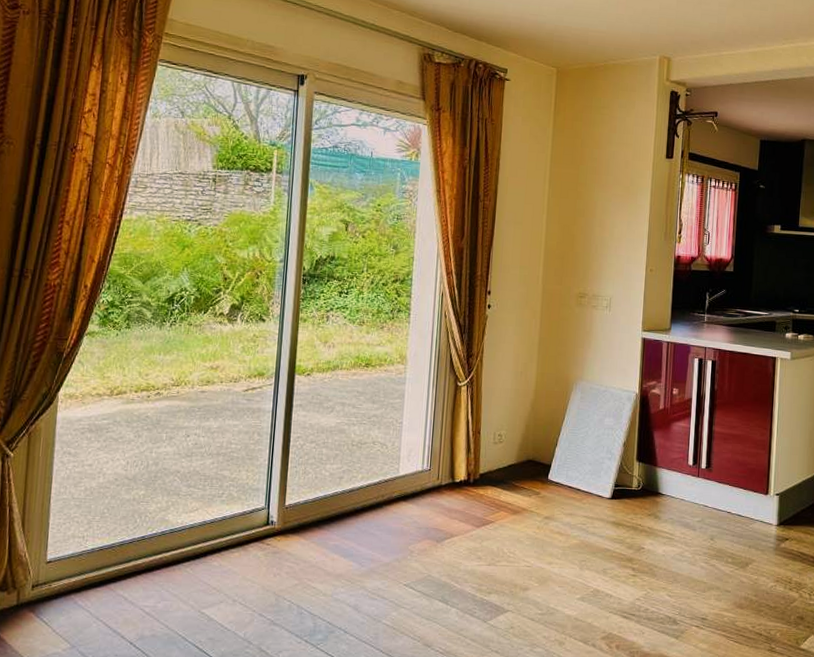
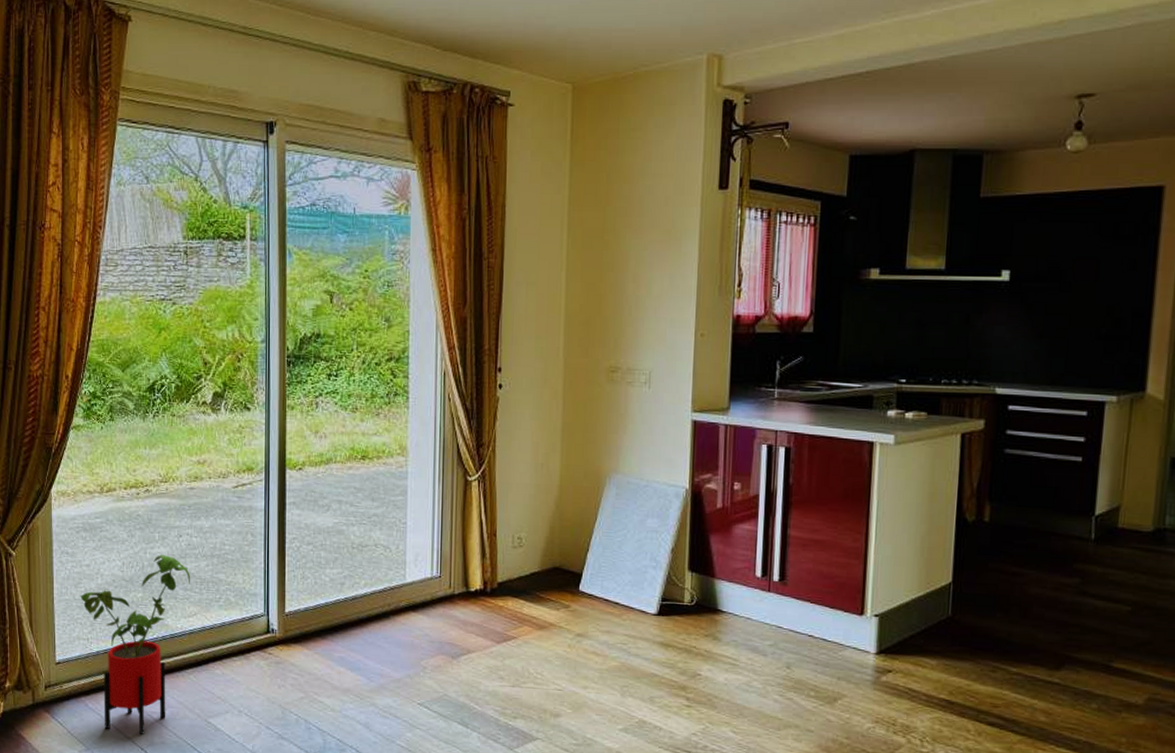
house plant: none [79,454,196,630] -> present [80,555,191,735]

